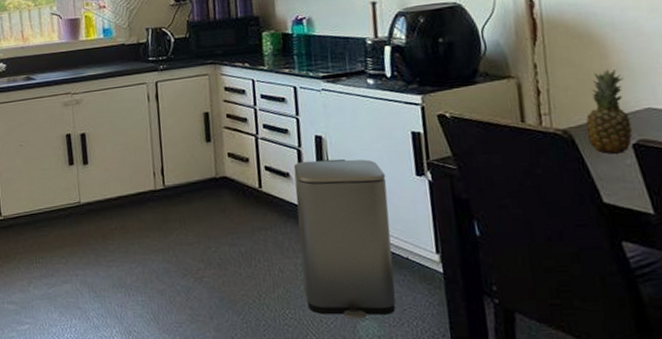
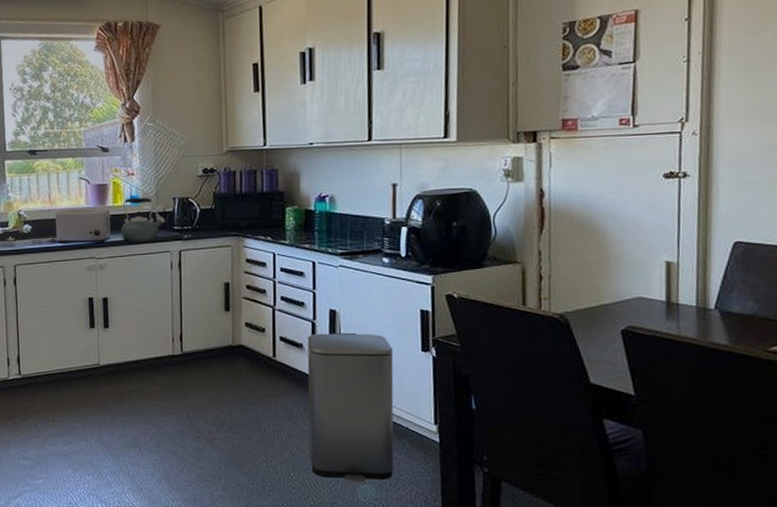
toaster: none [29,43,86,81] -> present [55,208,111,244]
kettle: none [94,29,140,77] -> present [120,197,166,243]
fruit: present [585,69,633,154] -> none [581,259,622,339]

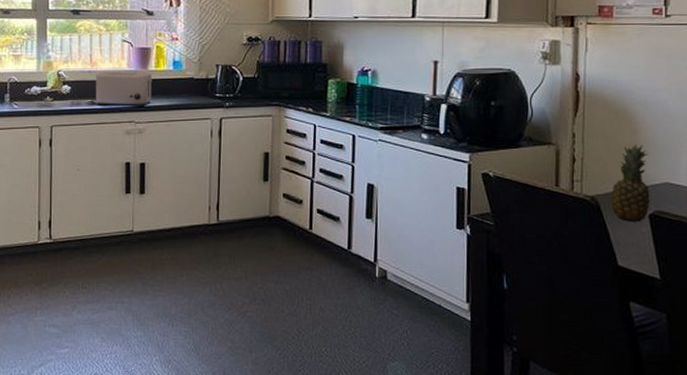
kettle: present [120,197,166,243] -> none [161,62,208,109]
pedal bin: present [307,332,394,483] -> none [341,207,429,360]
fruit: none [581,259,622,339] -> present [611,144,650,222]

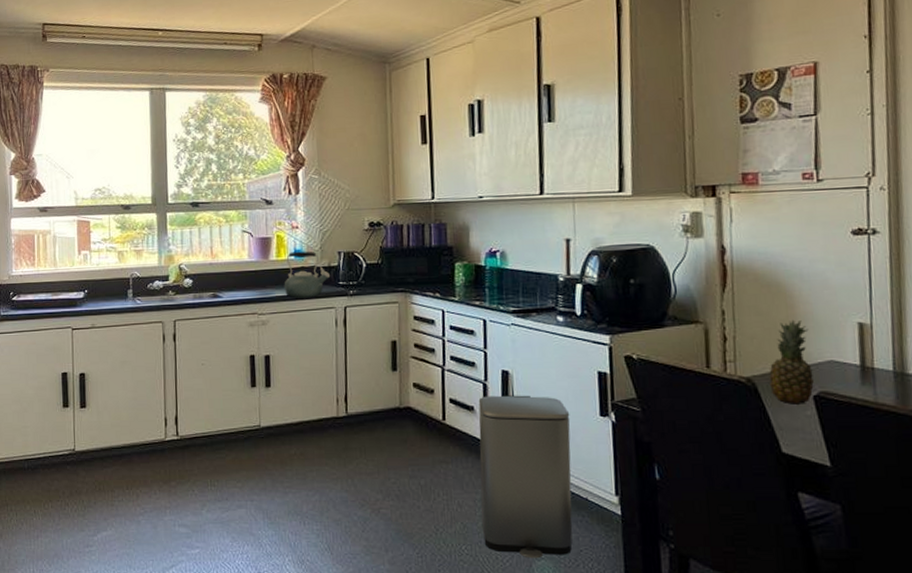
toaster: present [95,71,153,108] -> none [217,262,274,299]
kettle: none [161,62,208,109] -> present [284,251,331,299]
pedal bin: none [341,207,429,360] -> present [478,395,573,559]

